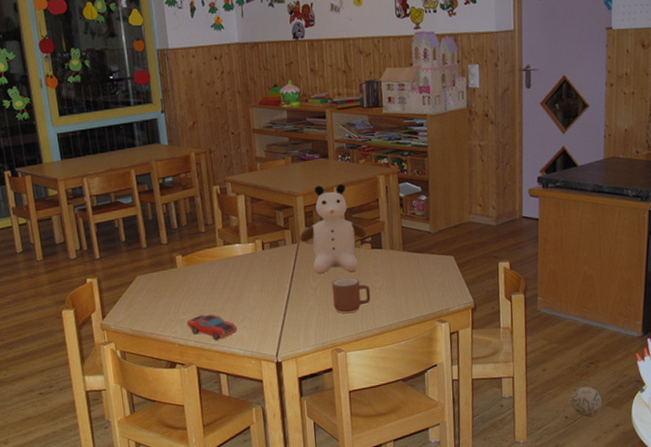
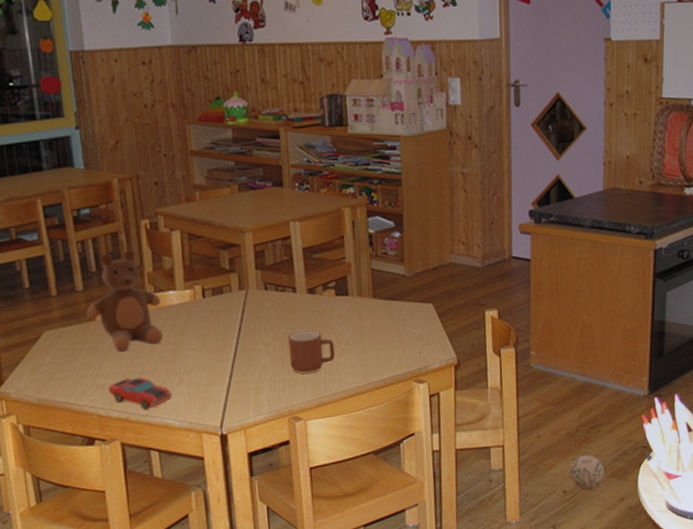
teddy bear: none [169,210,231,293] -> present [86,249,164,352]
stuffed animal: present [299,183,368,274] -> none [248,216,331,327]

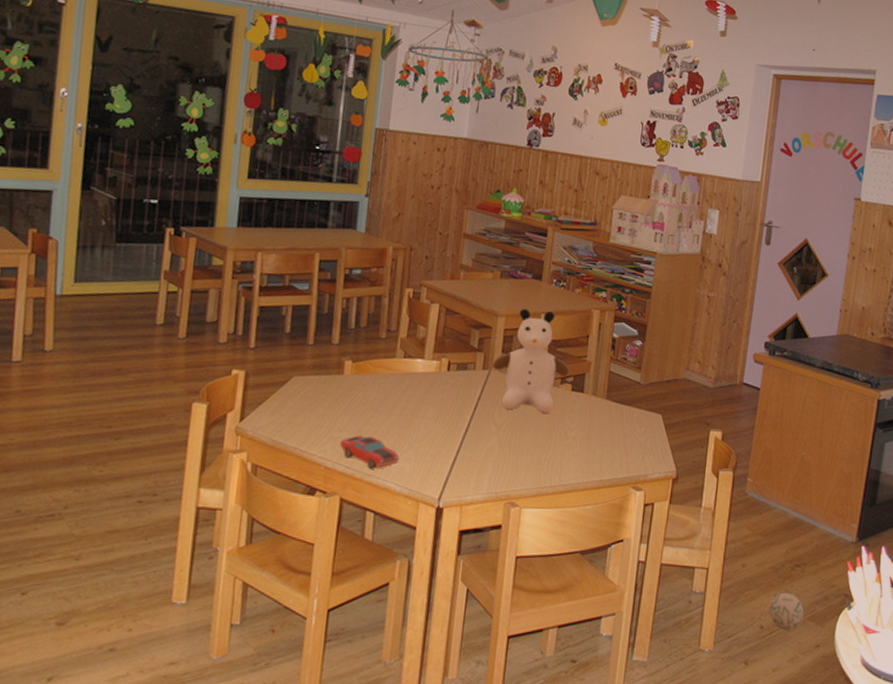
teddy bear: present [86,249,164,352] -> none [336,313,408,409]
stuffed animal: none [248,216,331,327] -> present [492,308,570,413]
mug: present [287,330,336,375] -> none [516,418,562,462]
books: present [318,92,350,127] -> none [586,203,614,236]

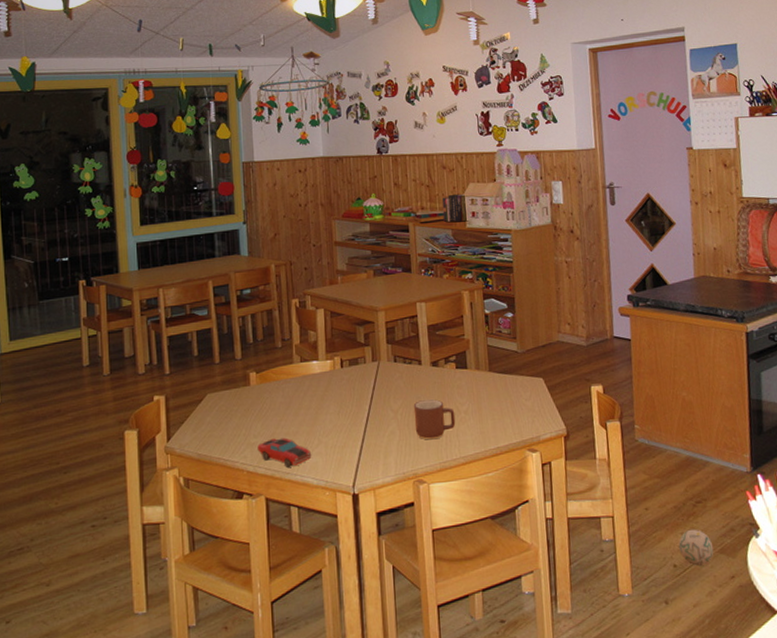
stuffed animal: present [492,308,570,413] -> none [380,298,452,395]
mug: none [516,418,562,462] -> present [413,399,456,440]
books: none [586,203,614,236] -> present [442,193,468,223]

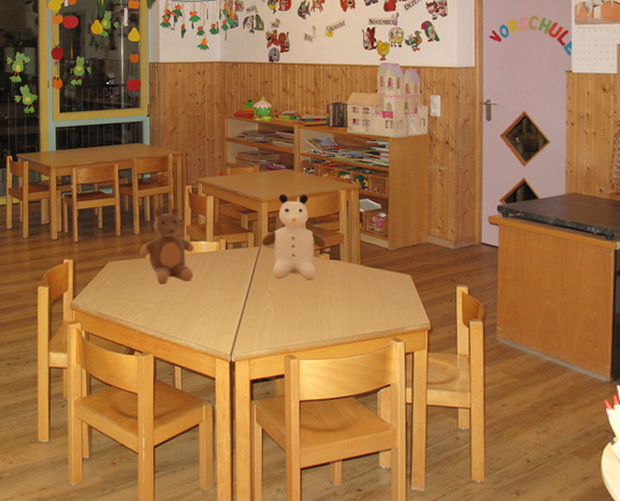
teddy bear: none [243,324,307,414] -> present [139,207,194,284]
toy car: present [257,437,312,467] -> none [149,305,196,332]
stuffed animal: none [380,298,452,395] -> present [262,193,327,279]
mug: present [413,399,456,440] -> none [289,285,327,321]
ball: present [678,529,714,566] -> none [533,429,568,464]

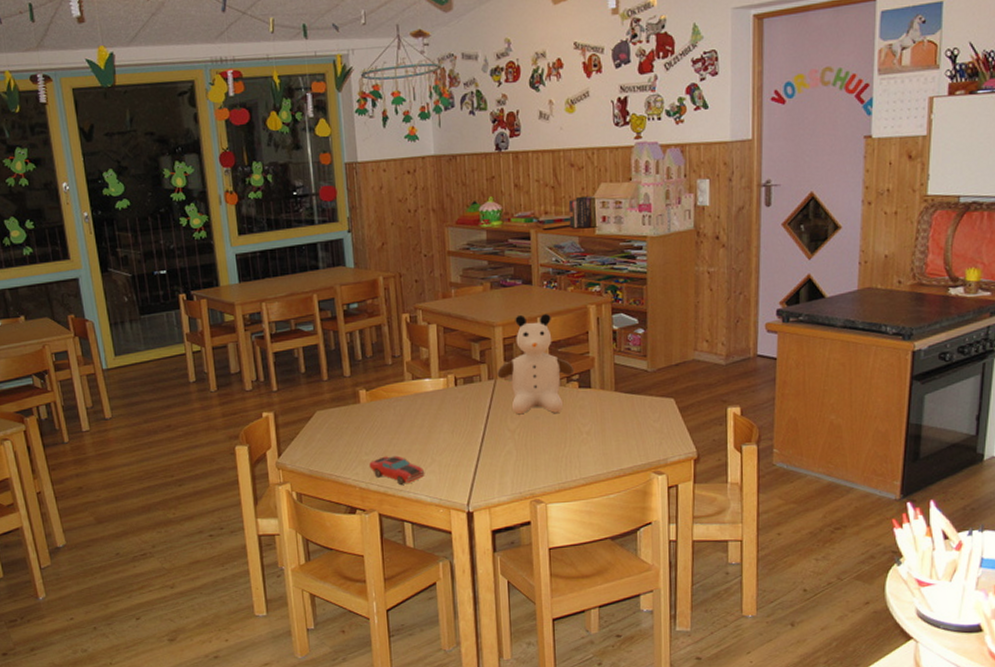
teddy bear: present [139,207,194,284] -> none [352,340,419,432]
toy car: none [149,305,196,332] -> present [369,455,425,485]

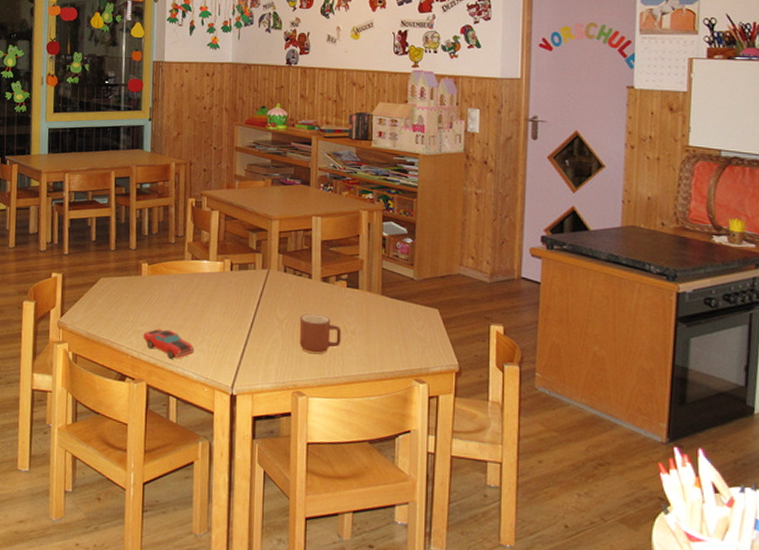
stuffed animal: present [497,313,575,415] -> none [271,211,344,309]
mug: none [532,419,577,461] -> present [299,314,342,355]

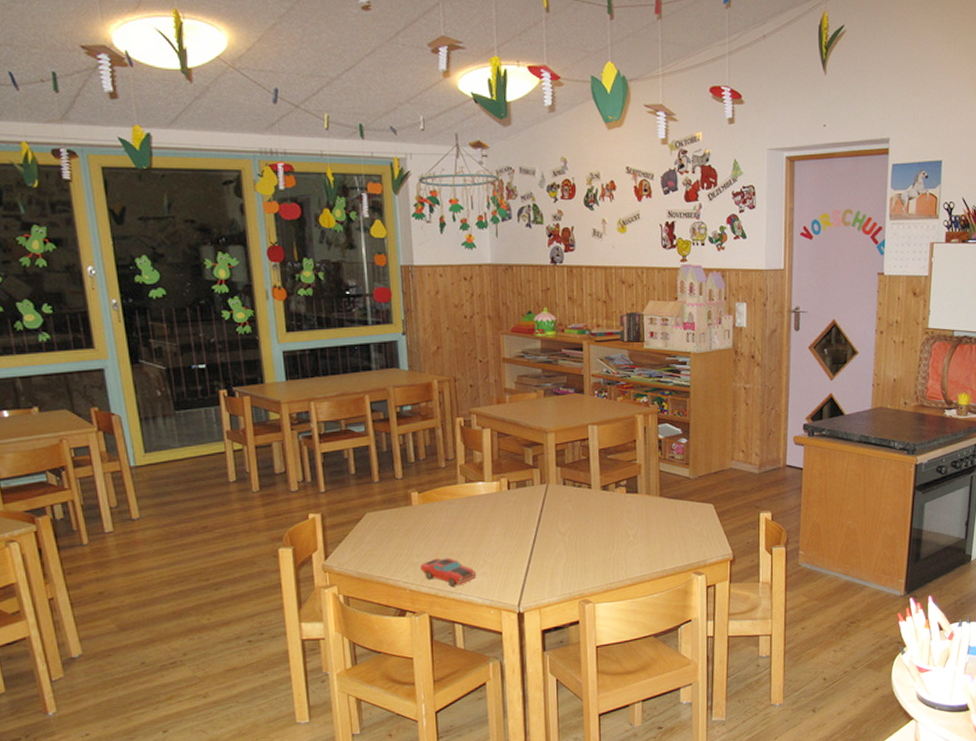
mug: present [299,314,342,355] -> none [581,523,624,562]

